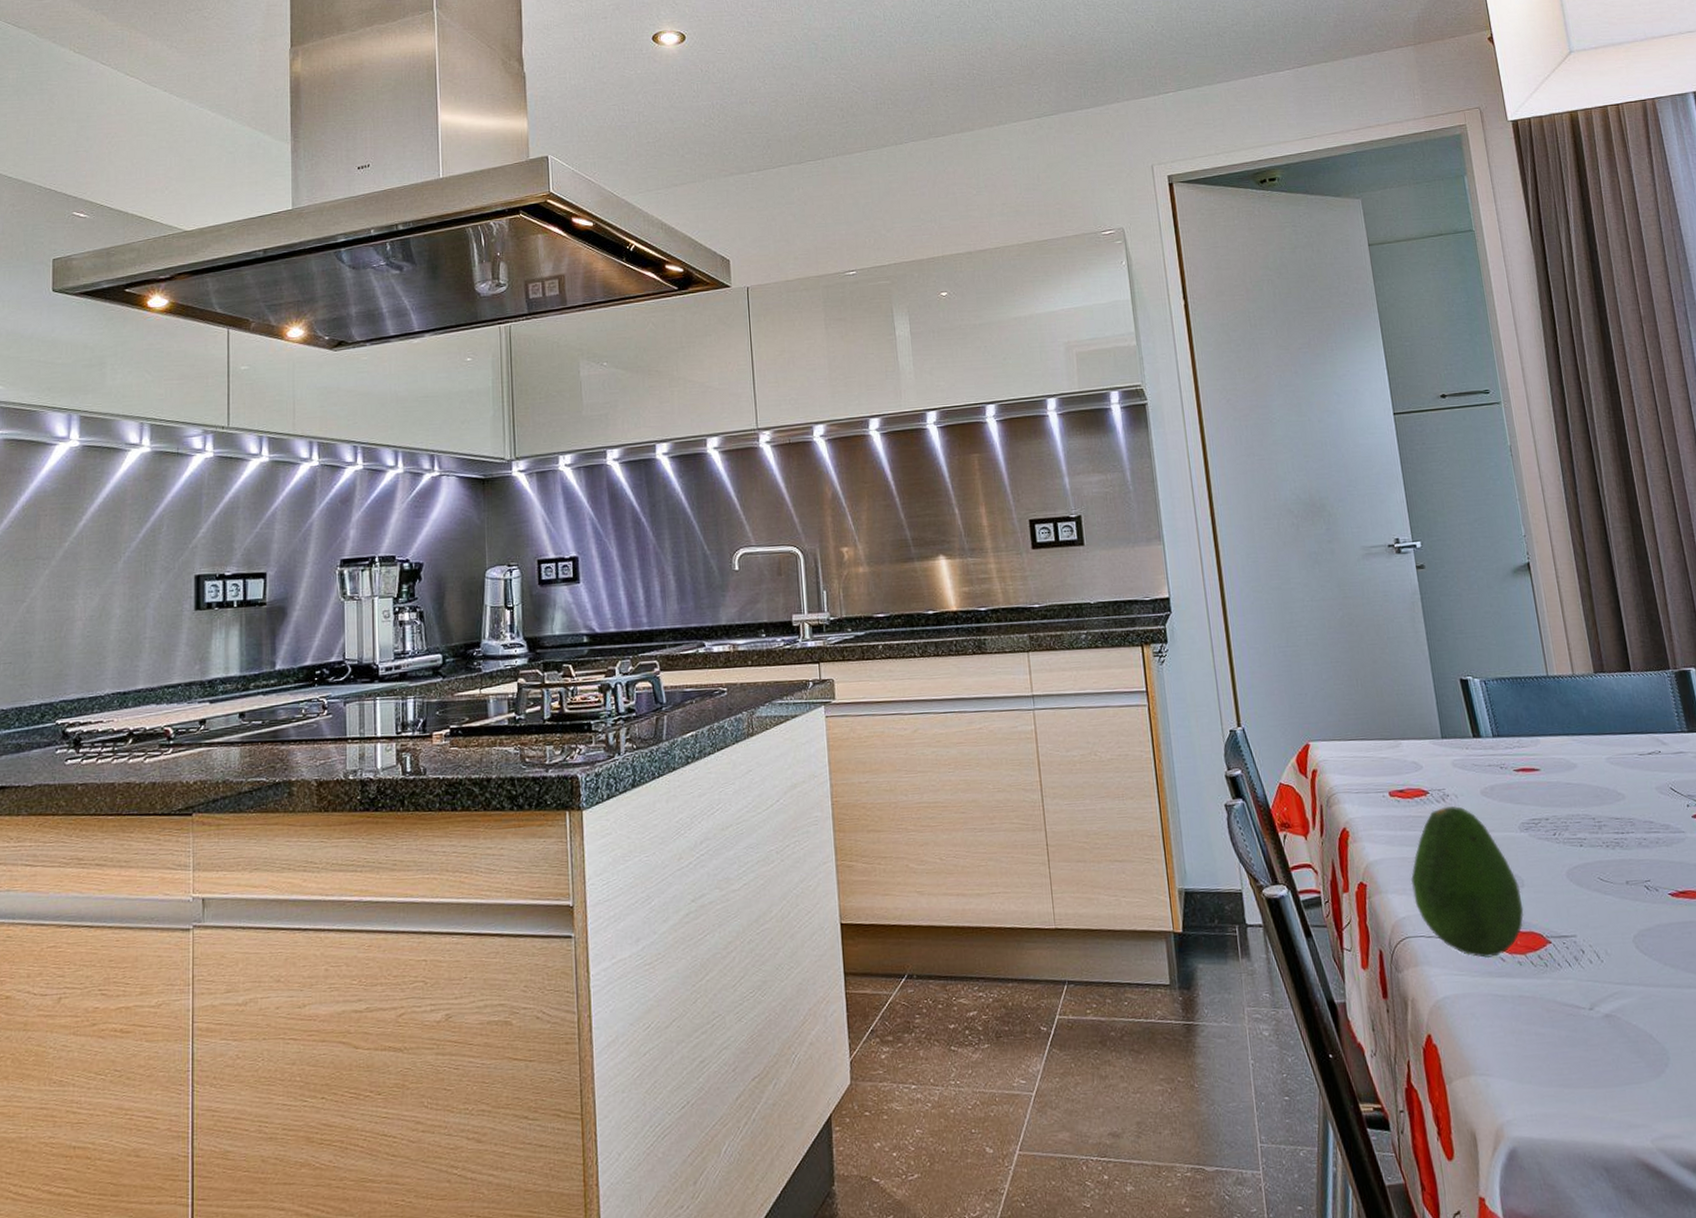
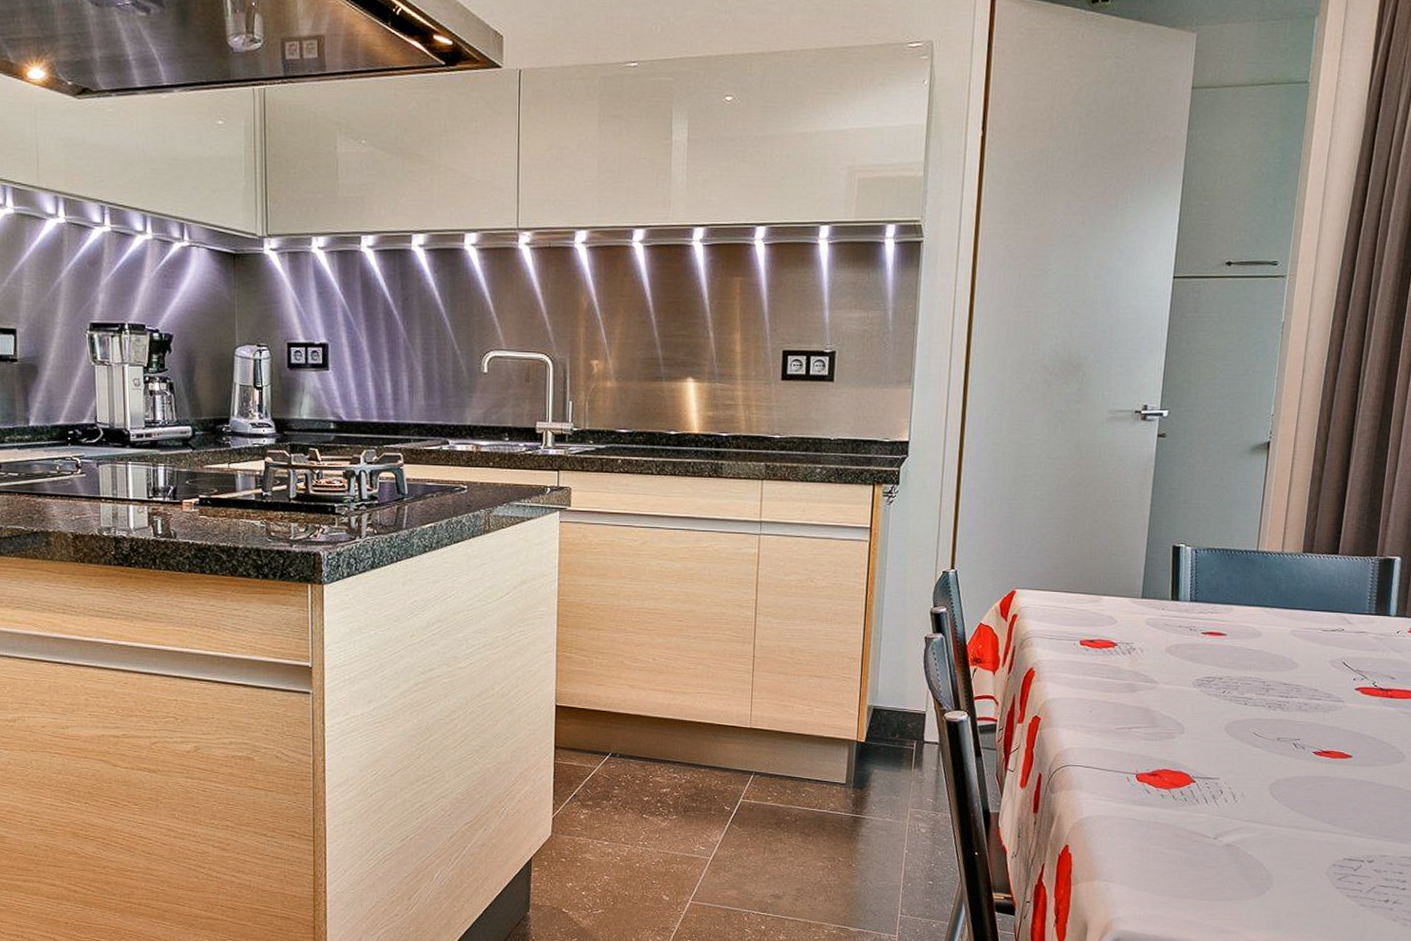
fruit: present [1410,805,1524,959] -> none [1081,658,1180,790]

